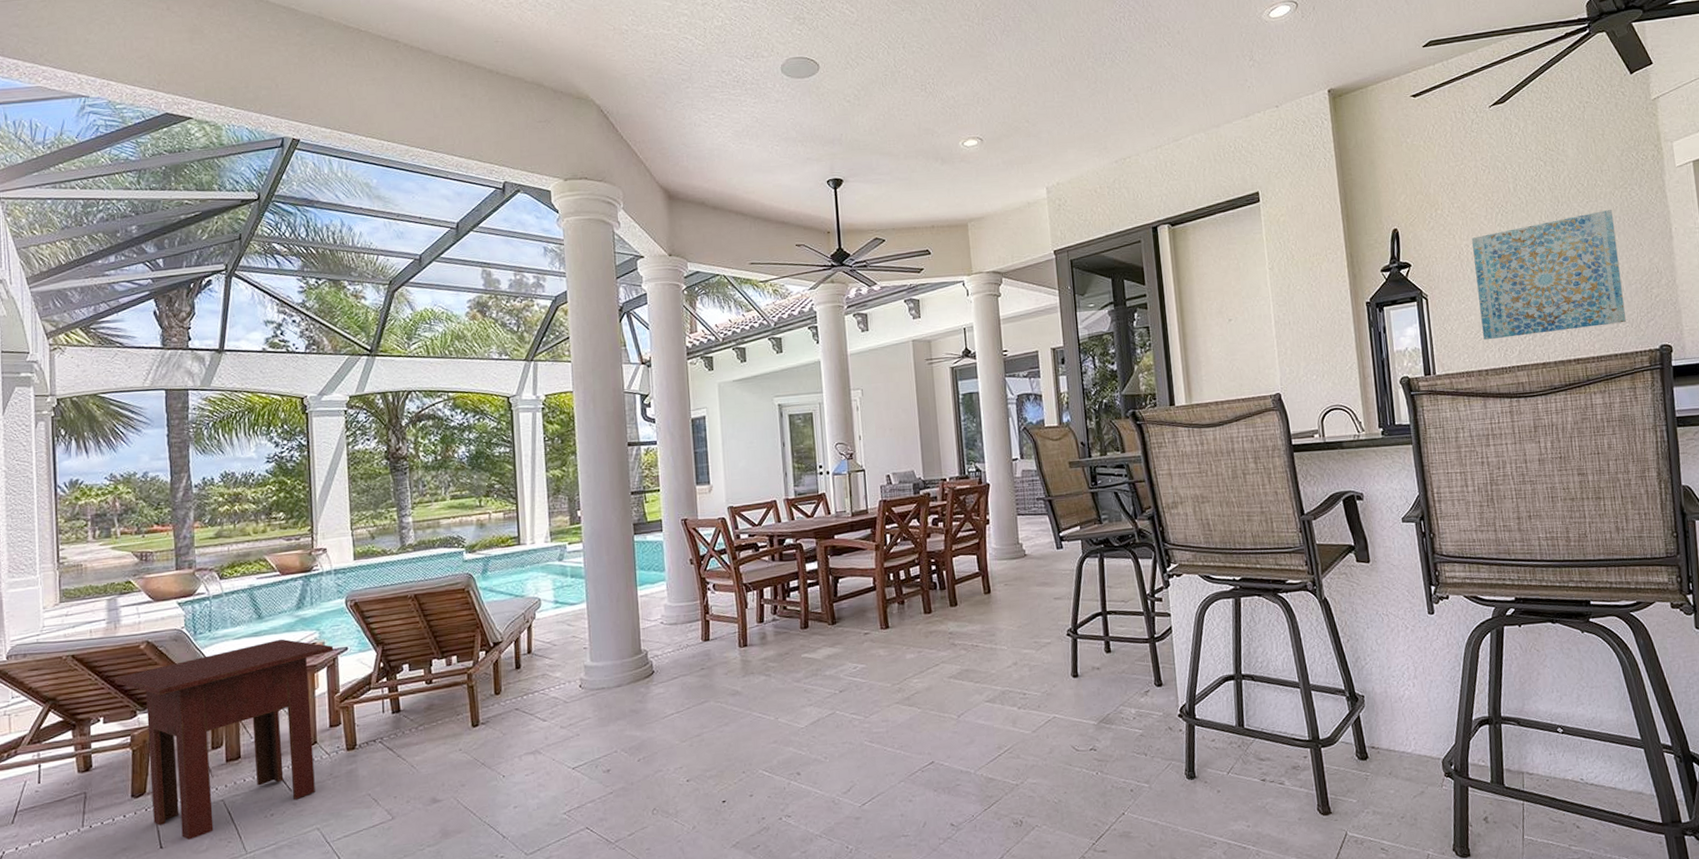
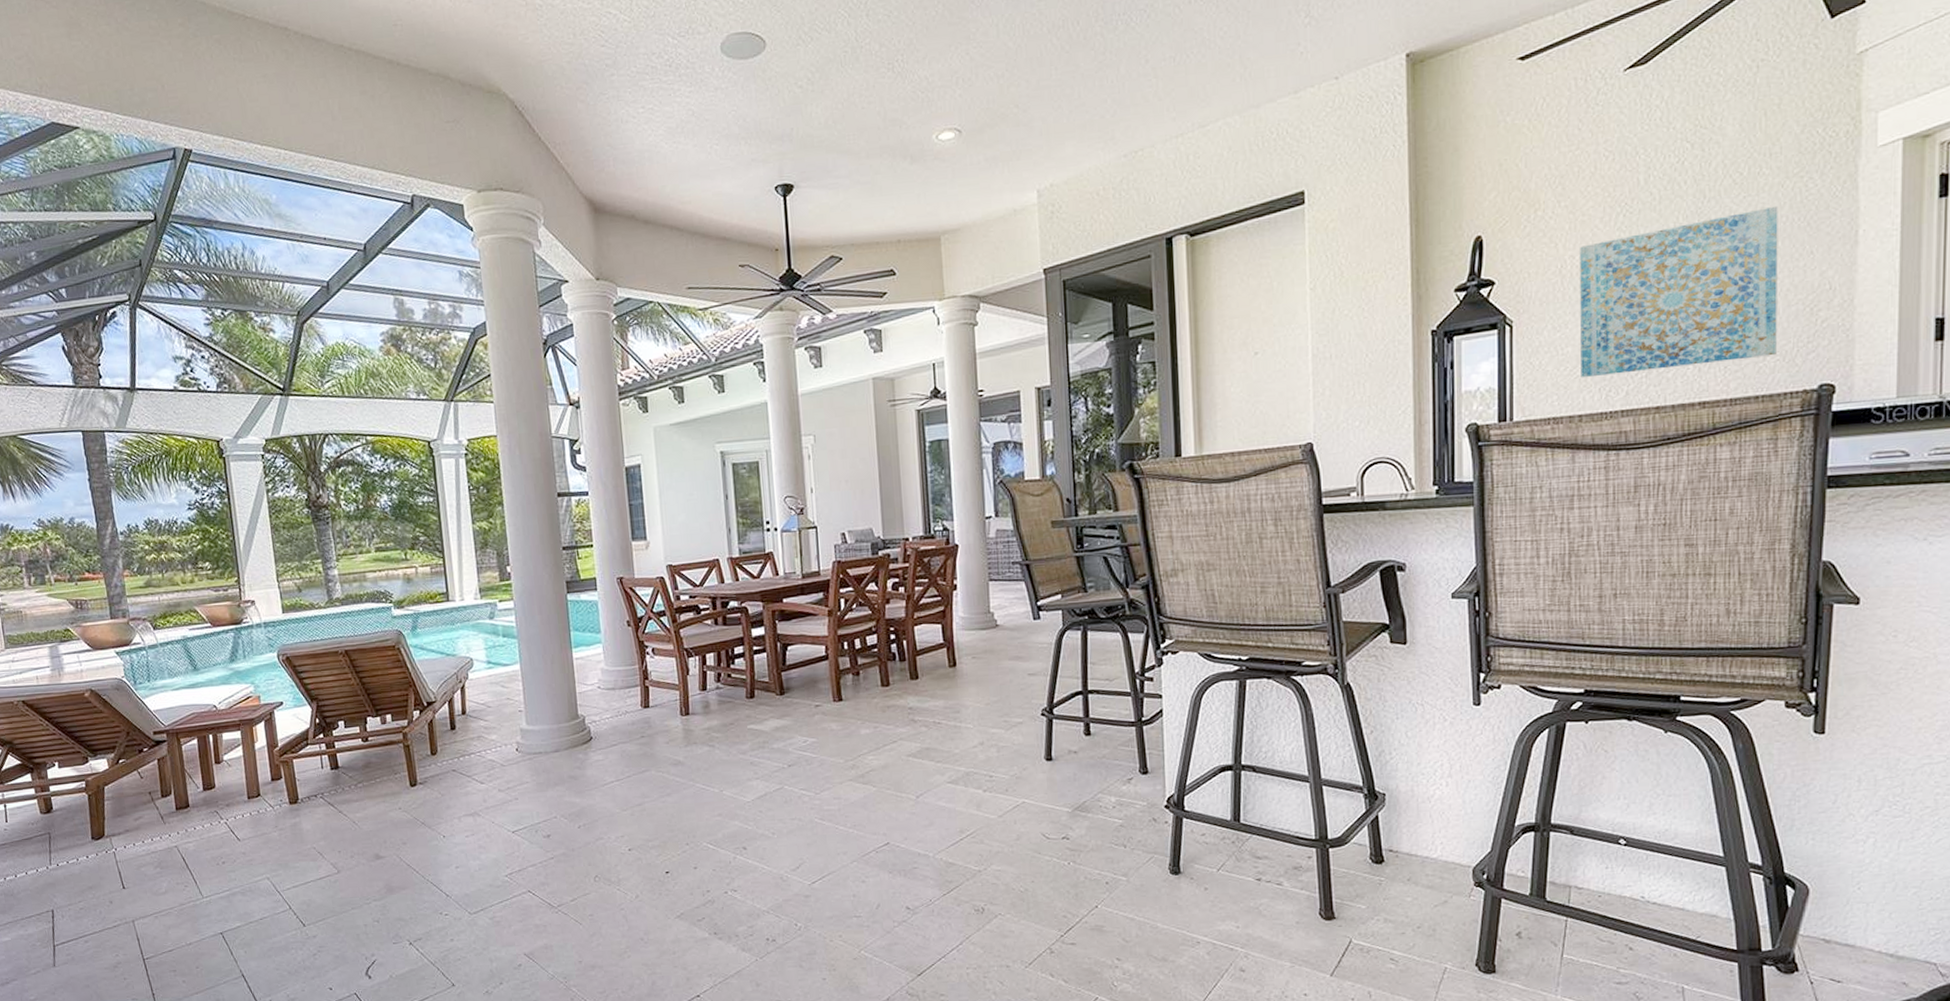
side table: present [114,639,334,840] -> none [64,691,270,882]

